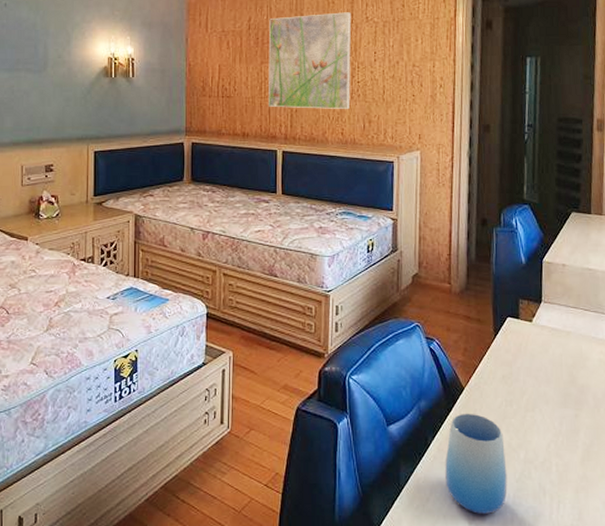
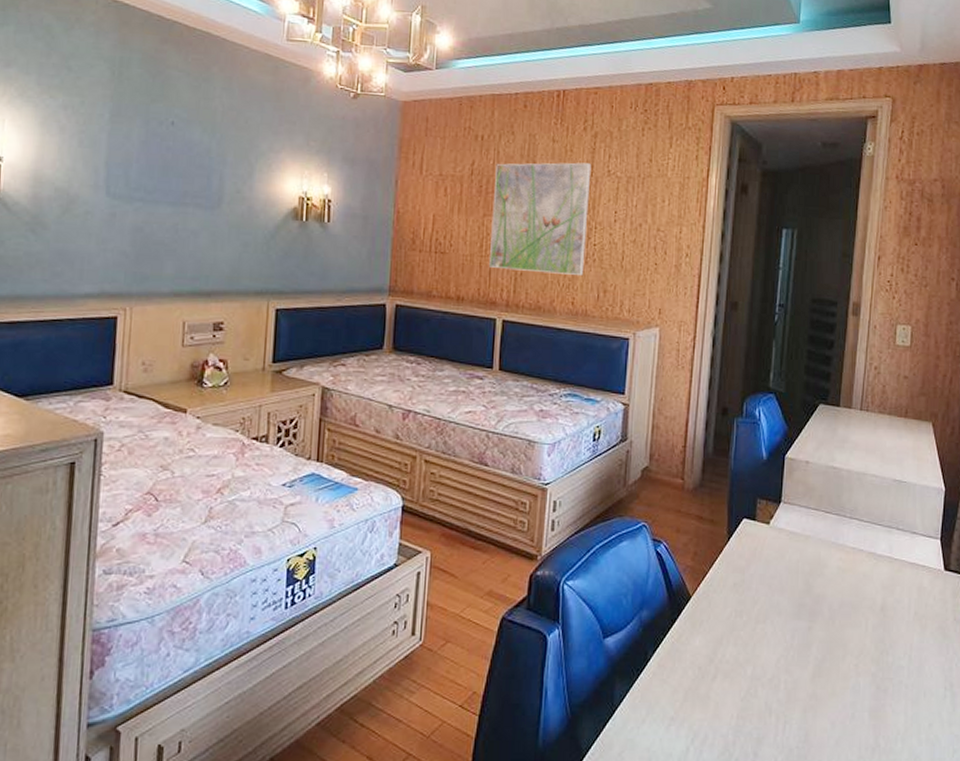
cup: present [444,413,508,515] -> none [663,624,732,738]

